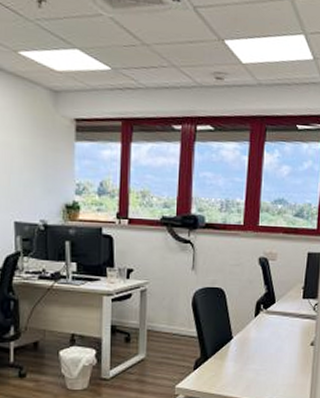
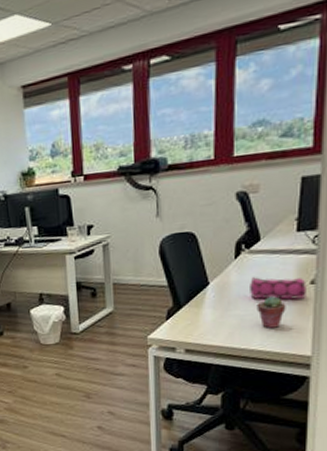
pencil case: none [265,334,308,358] -> present [250,276,306,300]
potted succulent: none [269,354,292,383] -> present [257,296,286,328]

